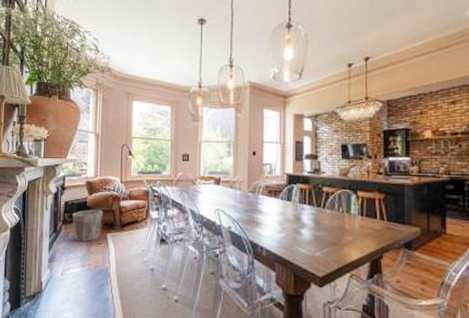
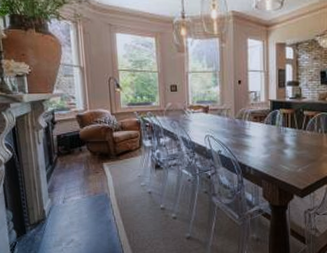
waste bin: present [72,209,104,242] -> none [66,141,98,172]

